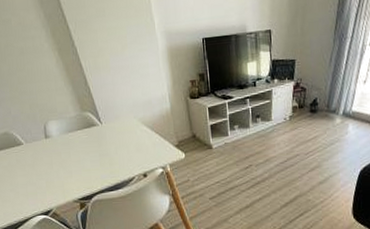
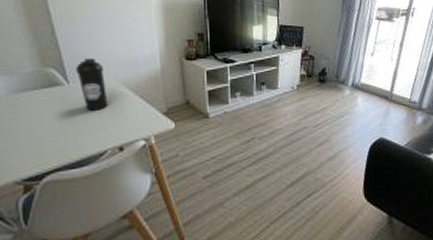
water bottle: none [105,102,132,146] -> present [76,58,108,111]

